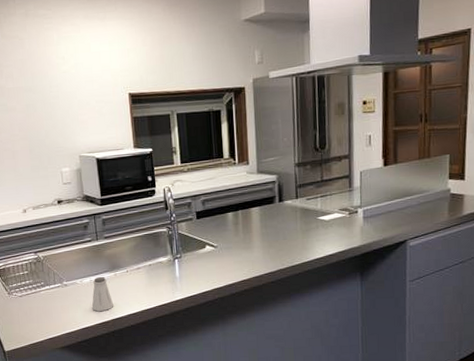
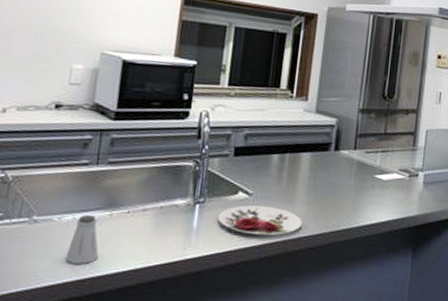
plate: none [194,254,261,277] -> present [218,205,302,236]

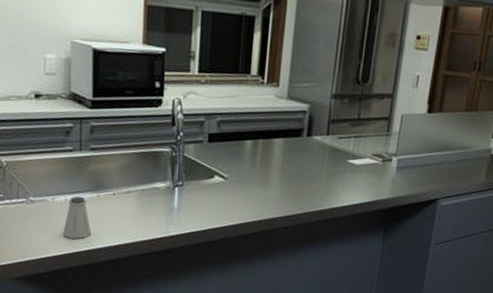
plate: present [218,205,302,236] -> none [197,188,276,216]

